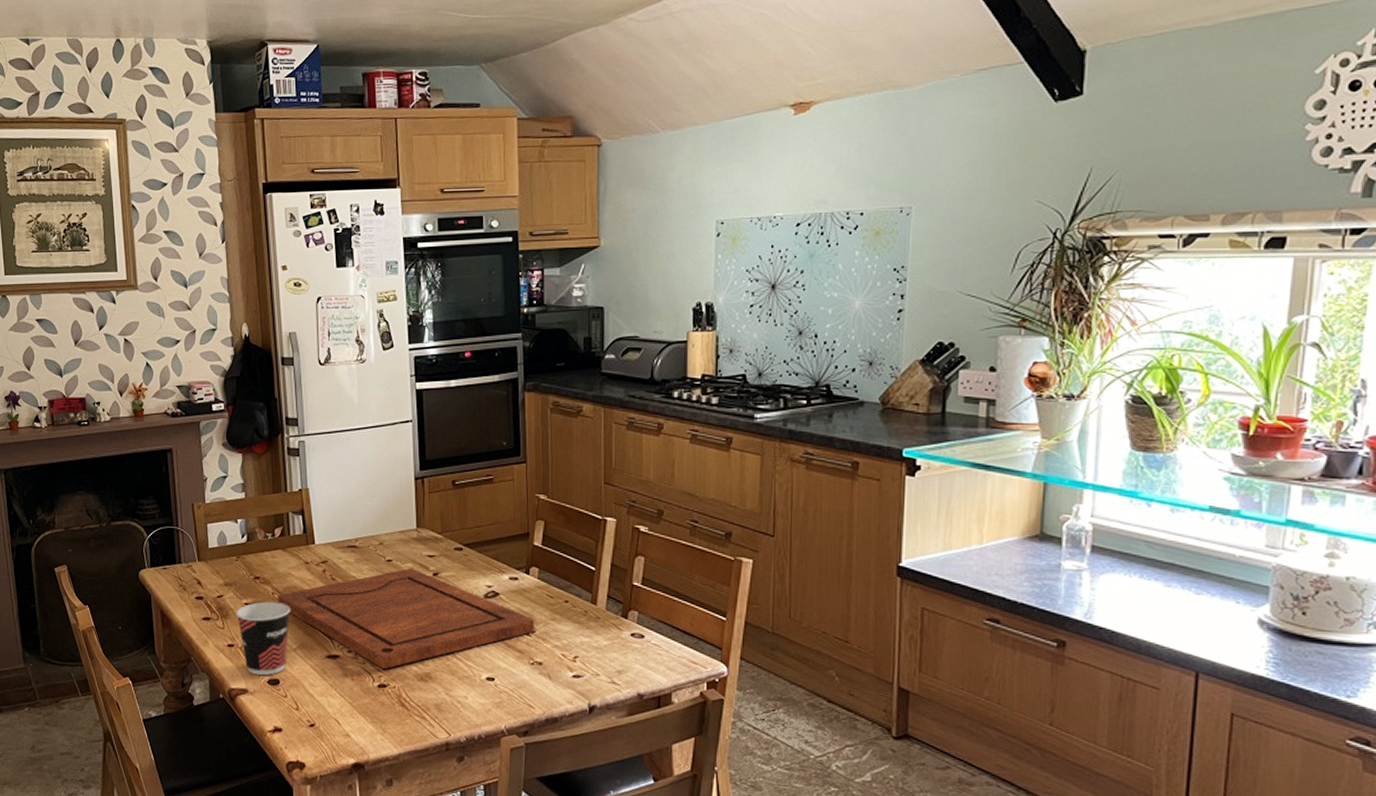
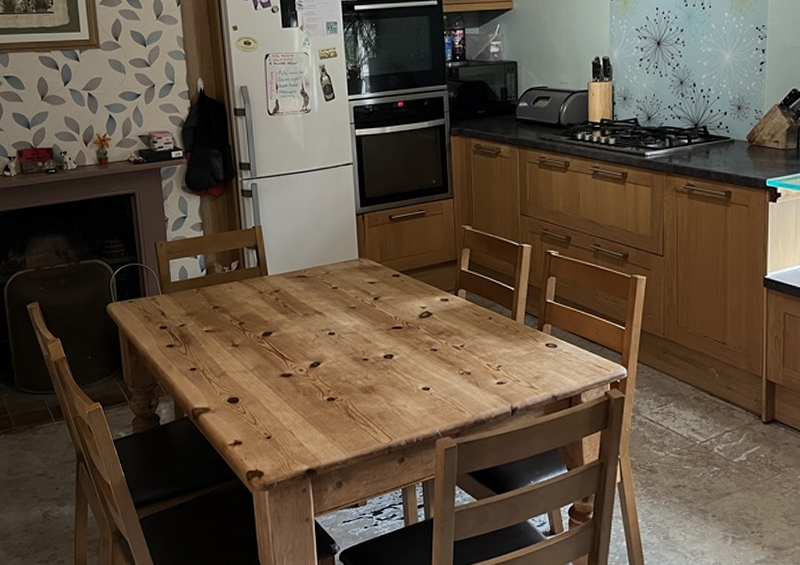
cup: present [236,601,290,676] -> none [197,328,247,395]
cutting board: present [278,568,535,670] -> none [235,294,464,385]

